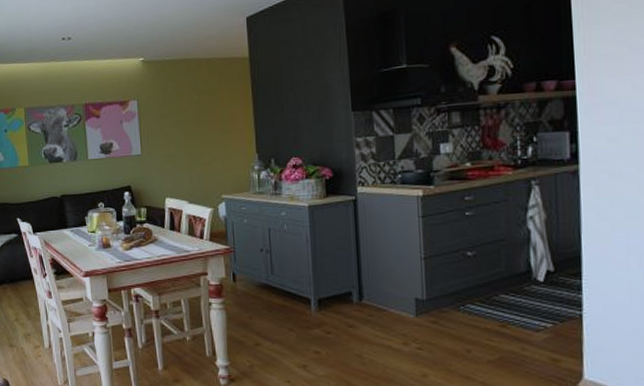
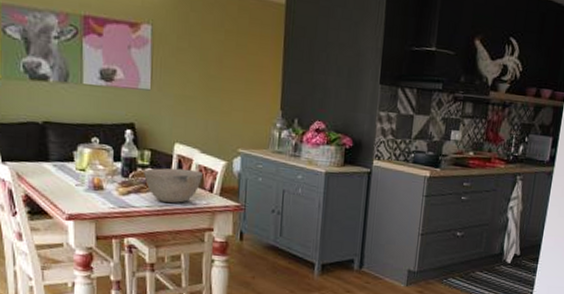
bowl: none [141,220,192,253] -> present [143,168,202,203]

